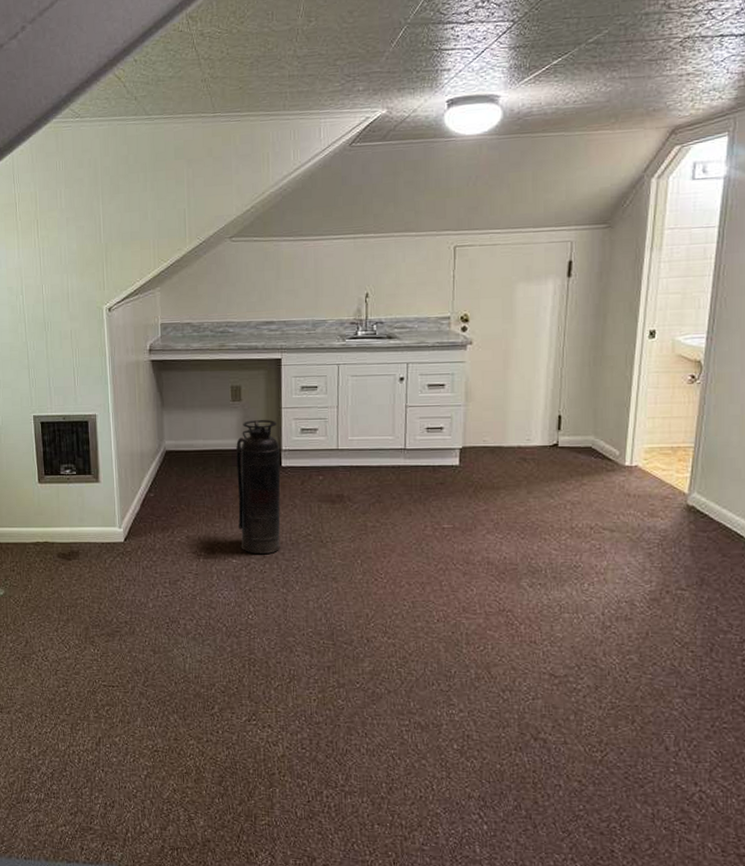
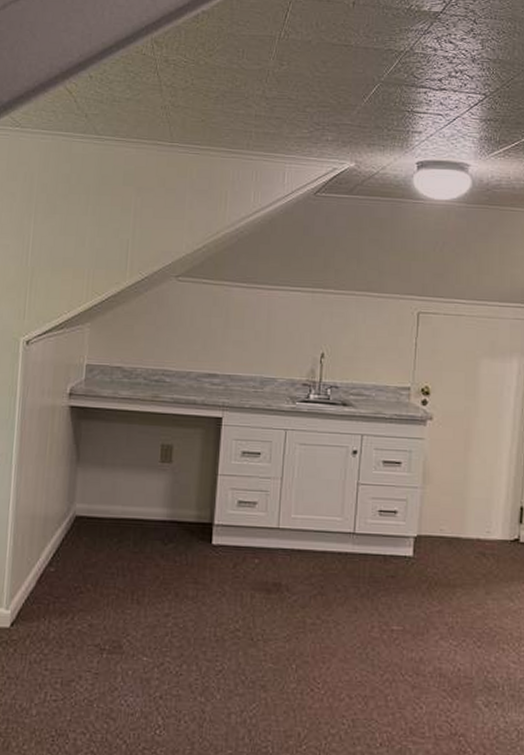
fire extinguisher: present [236,420,281,555] -> none [154,486,213,652]

